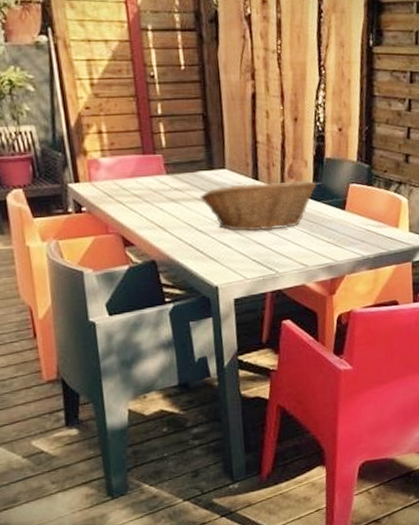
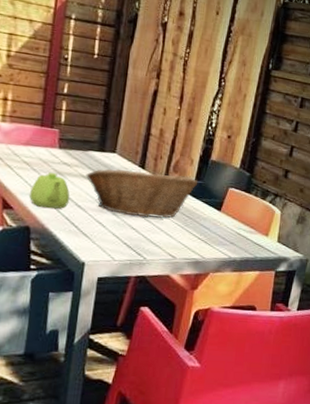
teapot: none [147,200,190,239] -> present [29,172,70,209]

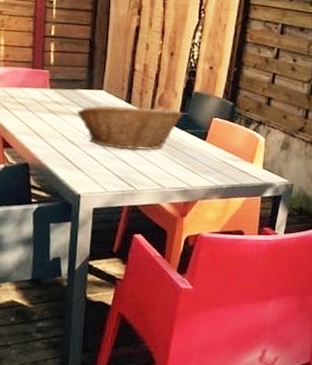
teapot: present [29,172,70,209] -> none [26,111,63,146]

